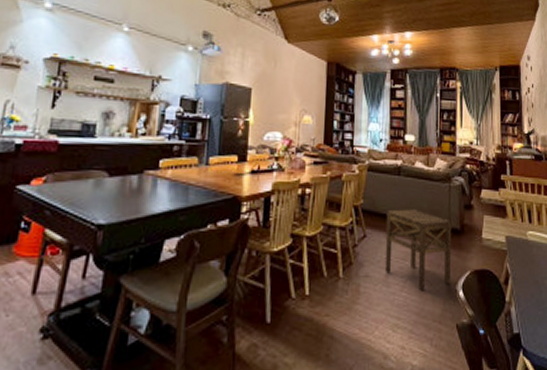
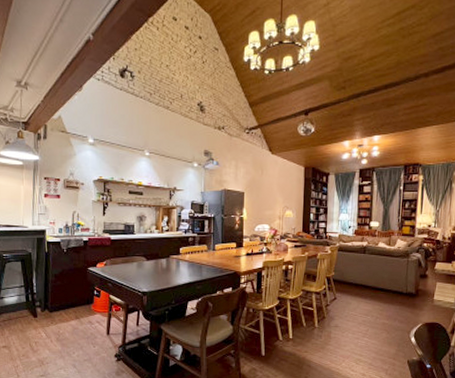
side table: present [384,209,452,291] -> none [350,279,408,337]

